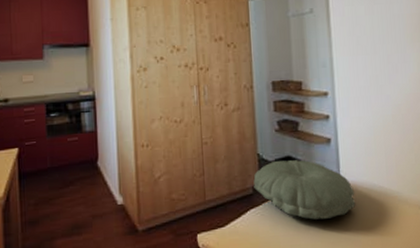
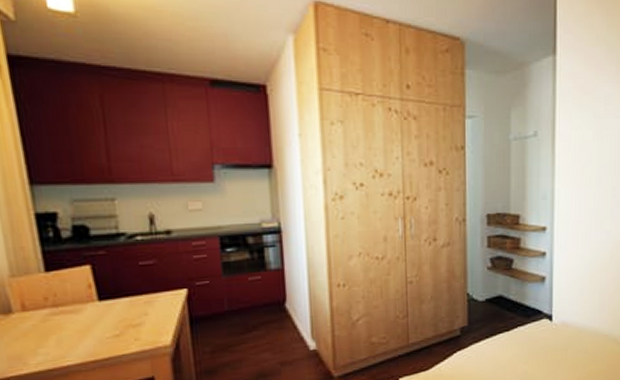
pillow: present [253,160,356,220] -> none [461,299,566,360]

